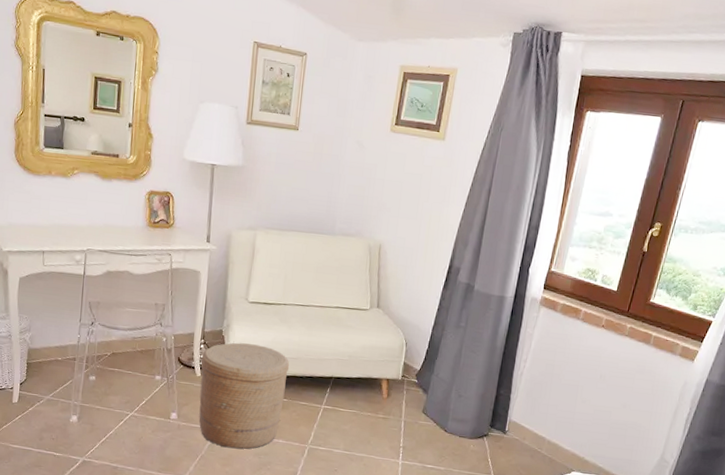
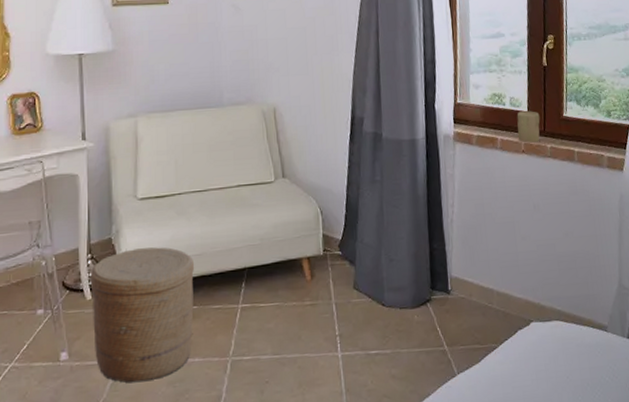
candle: none [600,289,628,321] -> present [517,111,540,143]

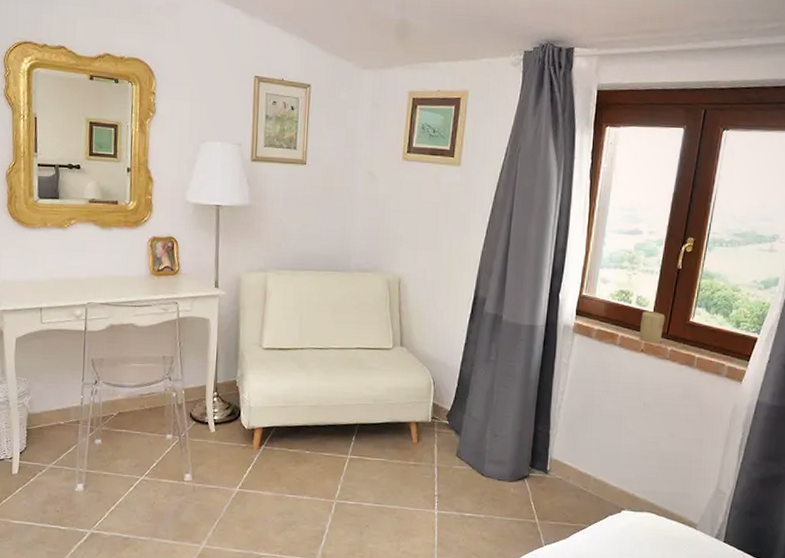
woven basket: present [90,247,195,383] -> none [214,393,311,509]

